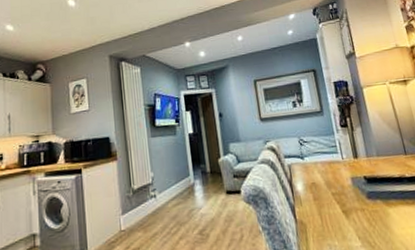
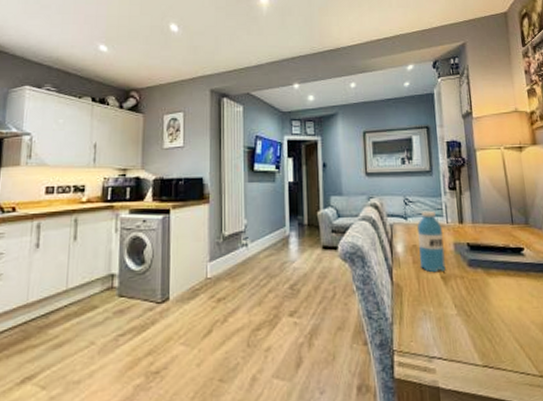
water bottle: none [314,148,346,208] -> present [417,210,446,273]

